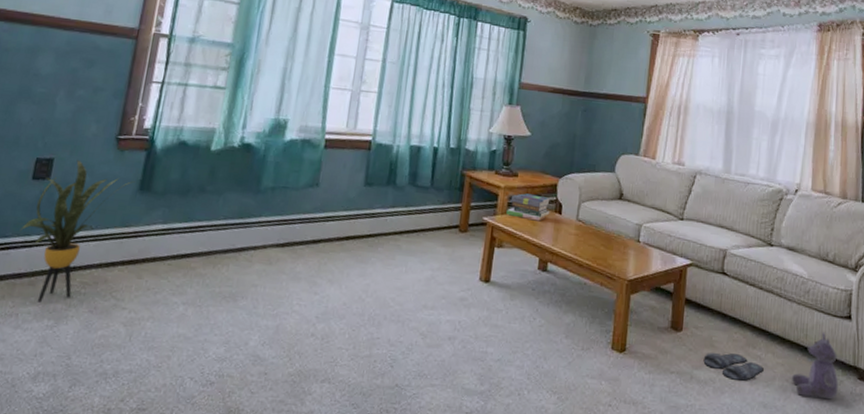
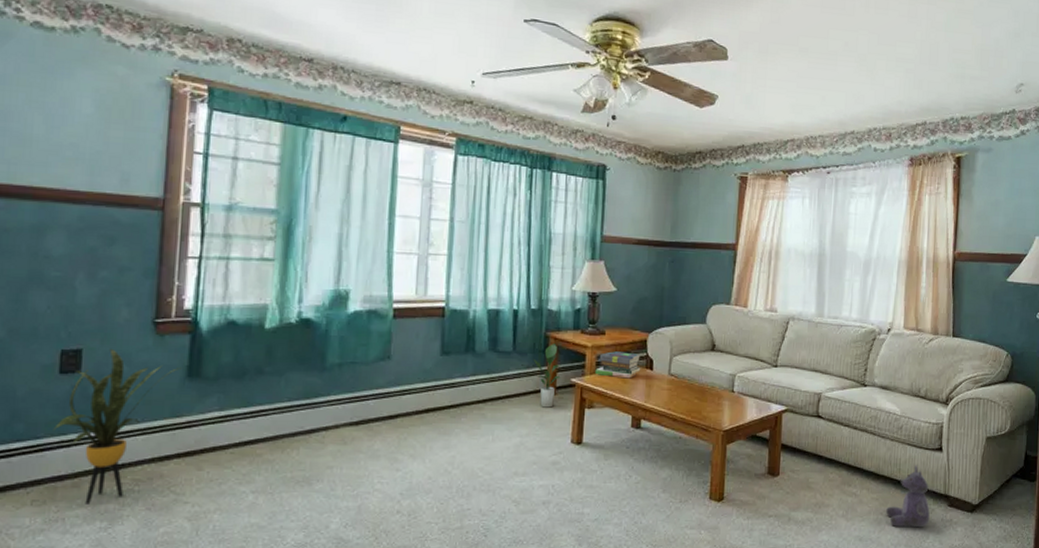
potted plant: none [448,182,475,244] -> present [533,344,562,408]
slippers: present [703,352,764,382] -> none [800,493,859,519]

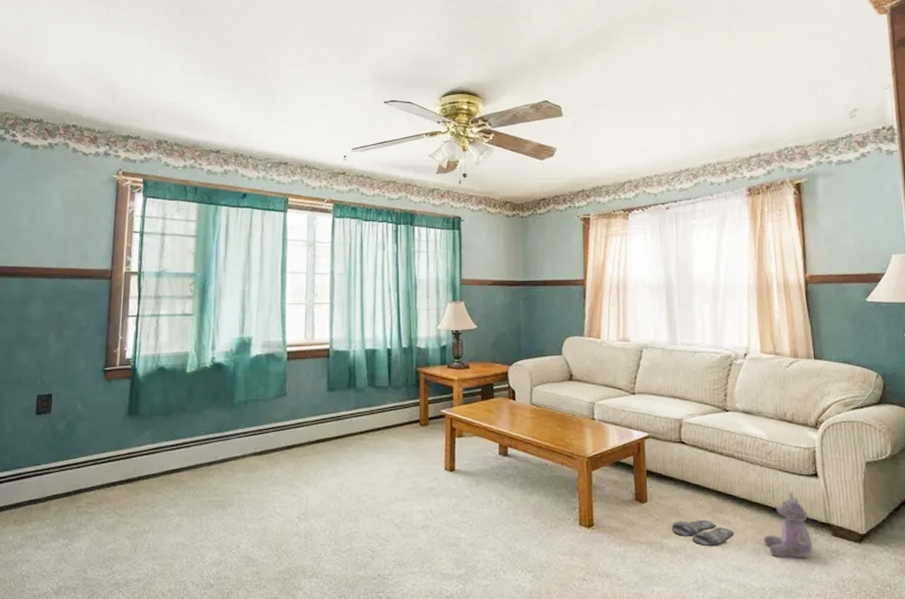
house plant: present [53,348,181,505] -> none [30,392,124,524]
potted plant: present [533,344,562,408] -> none [406,378,432,437]
books: present [595,351,641,379] -> none [463,384,504,409]
slippers: none [800,493,859,519] -> present [671,520,734,547]

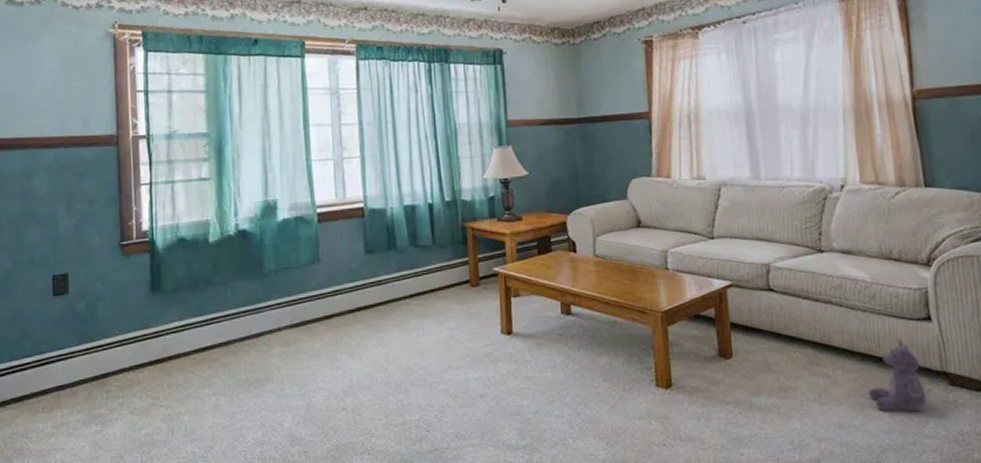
slippers: present [671,520,734,547] -> none [761,375,834,404]

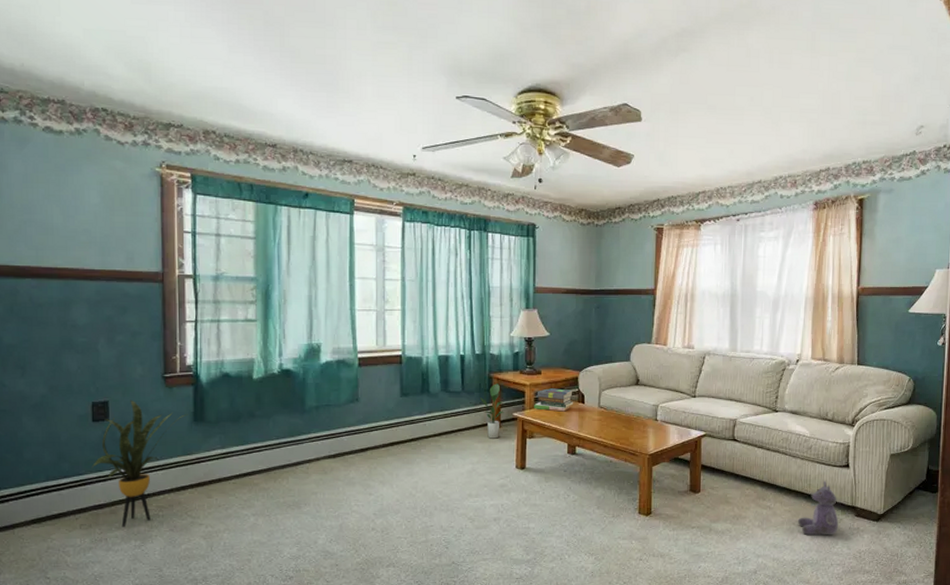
house plant: none [53,270,145,410] -> present [91,399,188,527]
potted plant: none [453,234,483,299] -> present [479,383,504,439]
books: none [517,236,564,264] -> present [534,388,574,412]

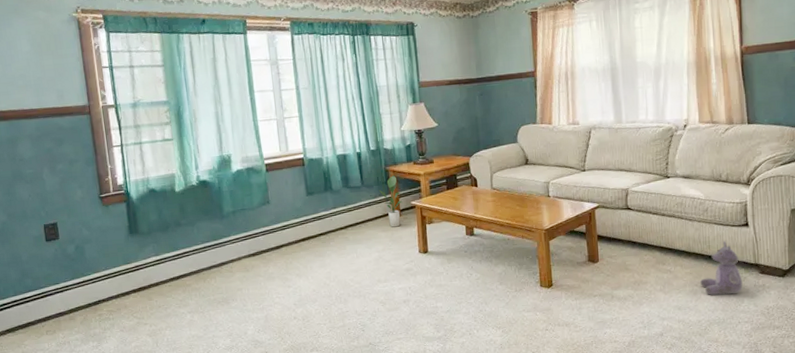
house plant: present [91,399,188,527] -> none [50,219,124,331]
books: present [534,388,574,412] -> none [430,175,468,197]

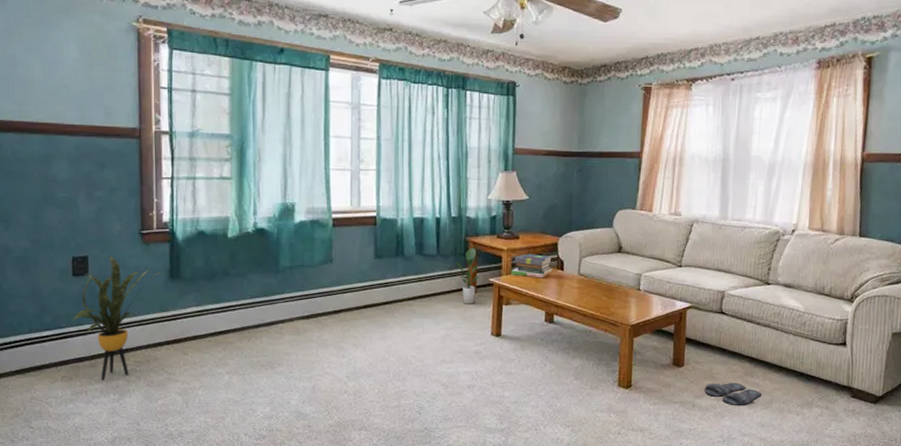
house plant: none [50,219,124,331] -> present [72,255,165,381]
books: none [430,175,468,197] -> present [511,254,553,278]
slippers: none [620,272,675,293] -> present [704,382,761,406]
stuffed animal: present [699,240,743,295] -> none [787,358,833,417]

